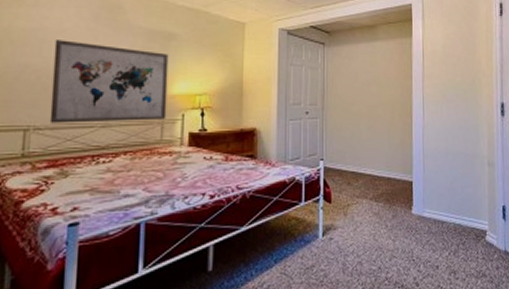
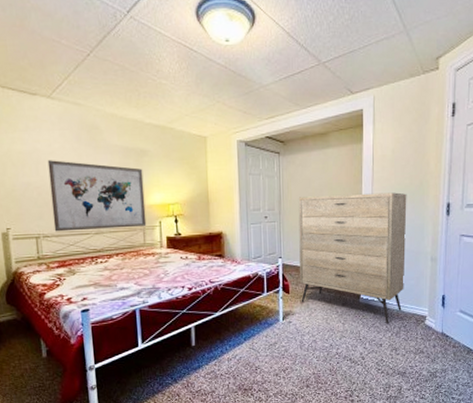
dresser: none [343,90,461,239] -> present [298,192,407,323]

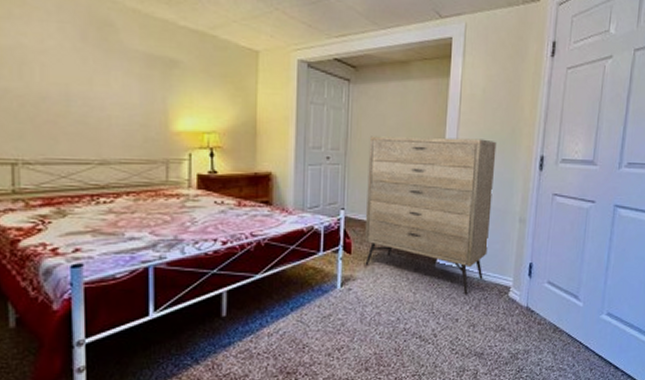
wall art: present [47,160,147,232] -> none [36,61,171,160]

